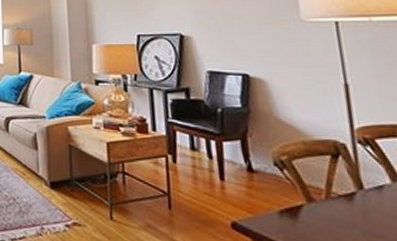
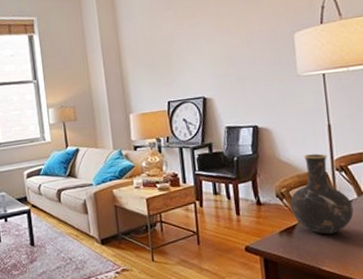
vase: none [292,117,387,227] -> present [289,153,354,235]

